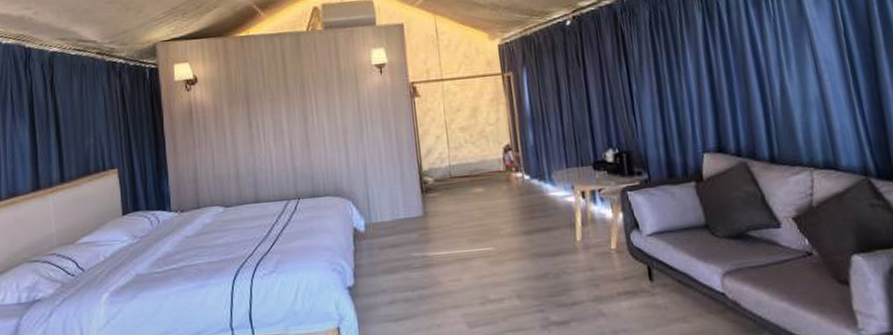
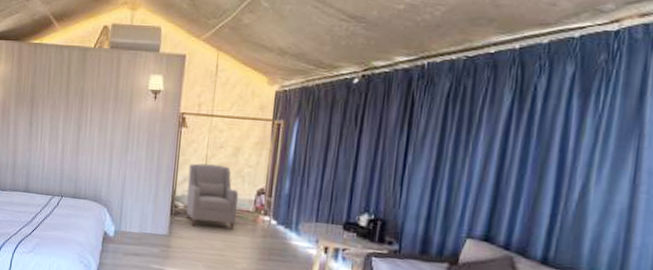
chair: none [430,128,490,201] -> present [186,163,238,230]

